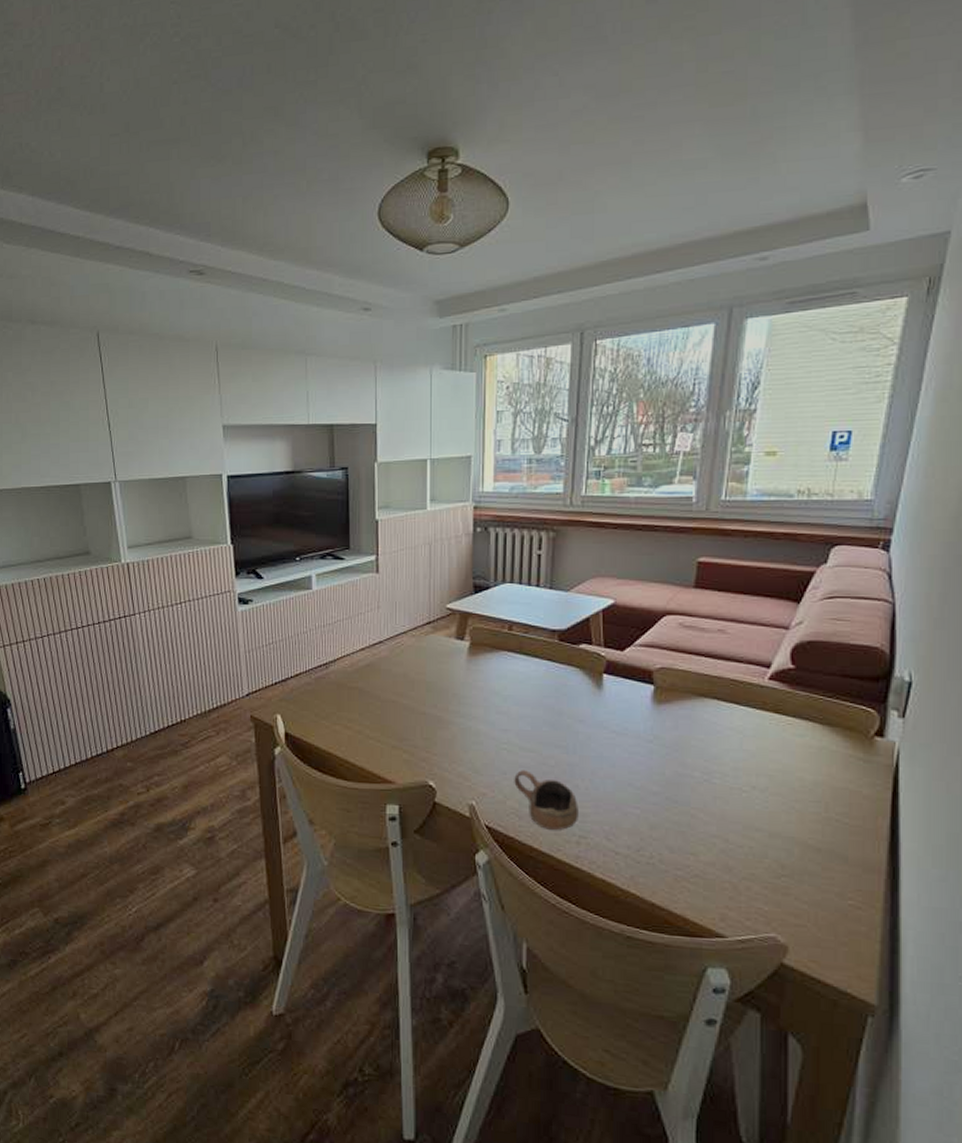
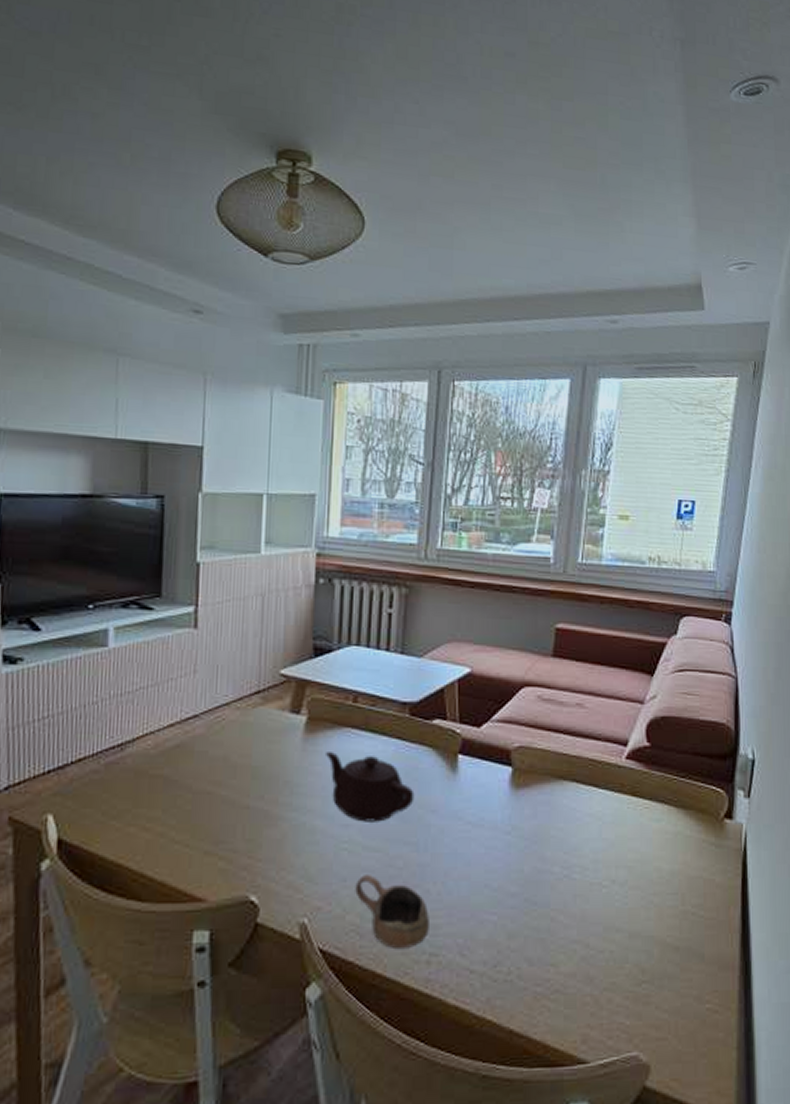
teapot: none [487,671,564,729] -> present [326,752,415,822]

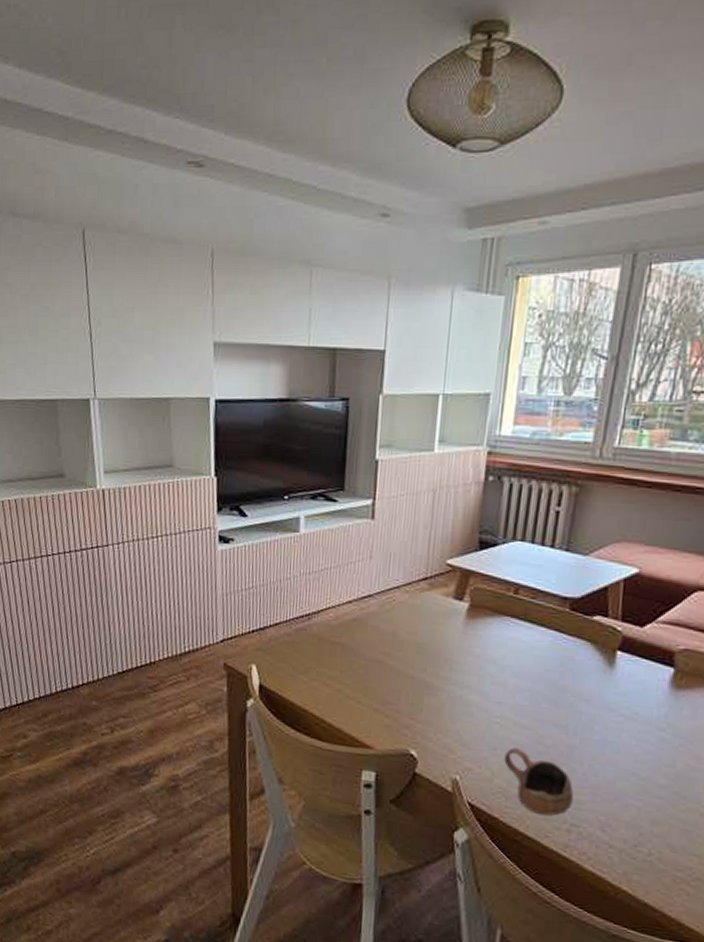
teapot: present [326,752,415,822] -> none [485,637,569,704]

